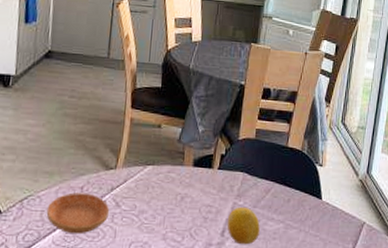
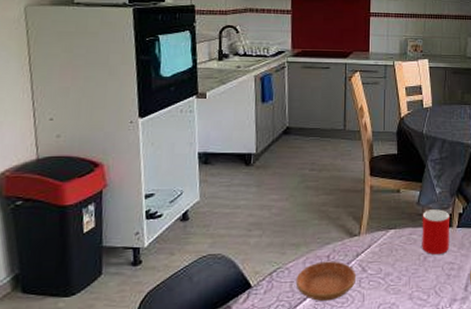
cup: none [179,148,212,195] -> present [422,209,450,254]

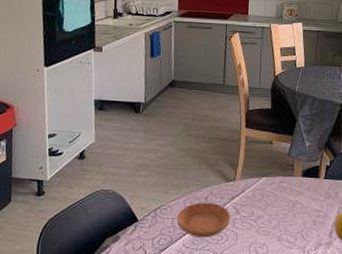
cup: present [422,209,450,254] -> none [291,161,318,202]

